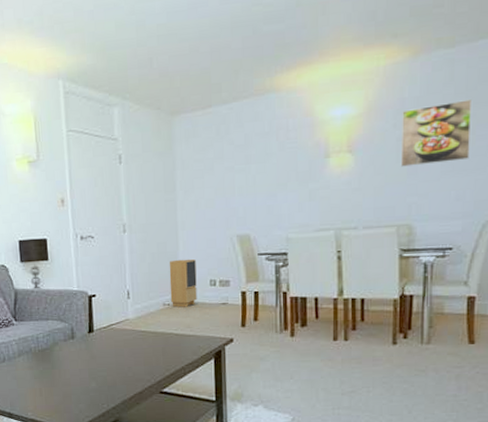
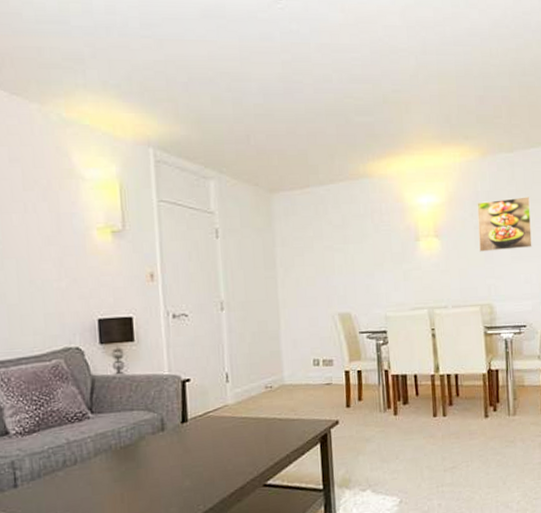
speaker: present [169,259,197,307] -> none [270,338,301,390]

